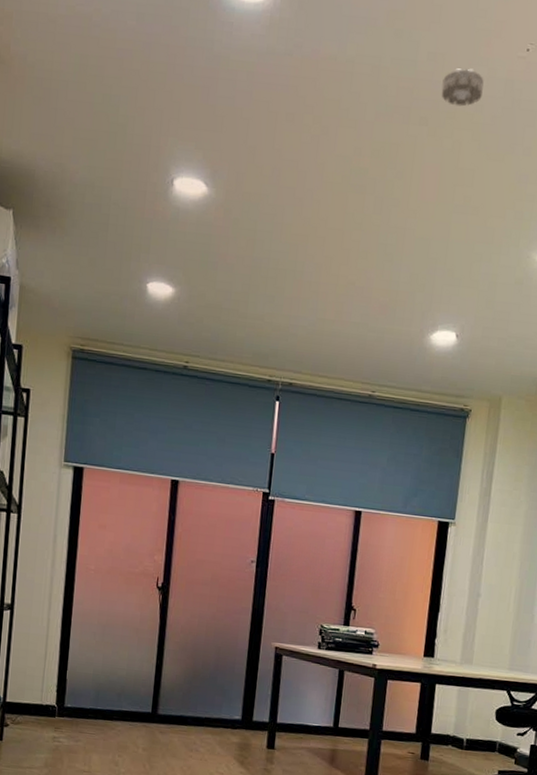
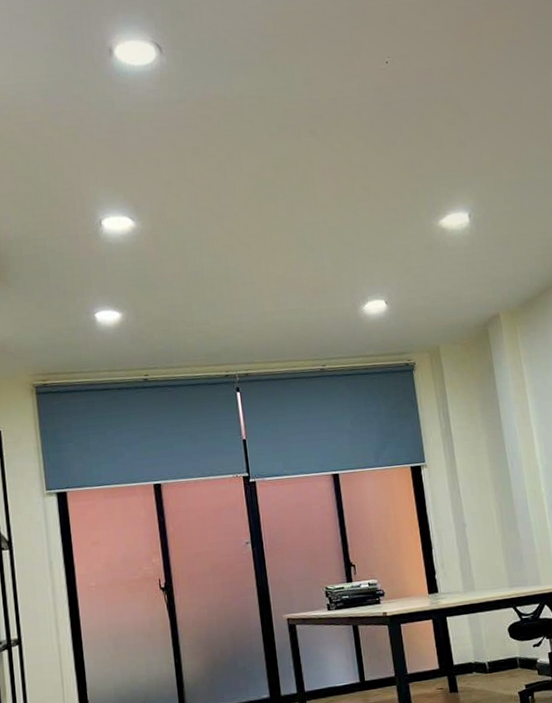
smoke detector: present [441,68,484,107] -> none [321,85,358,116]

